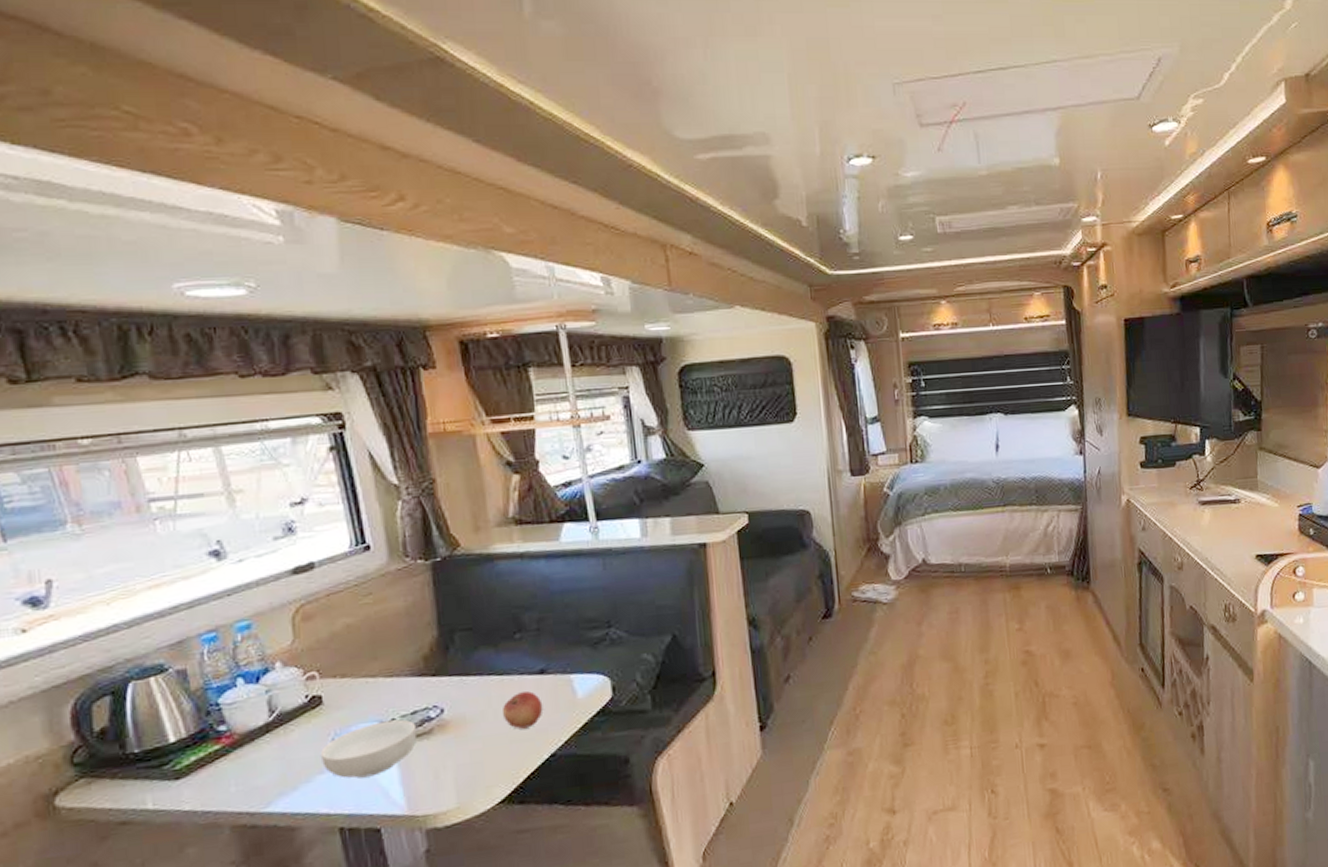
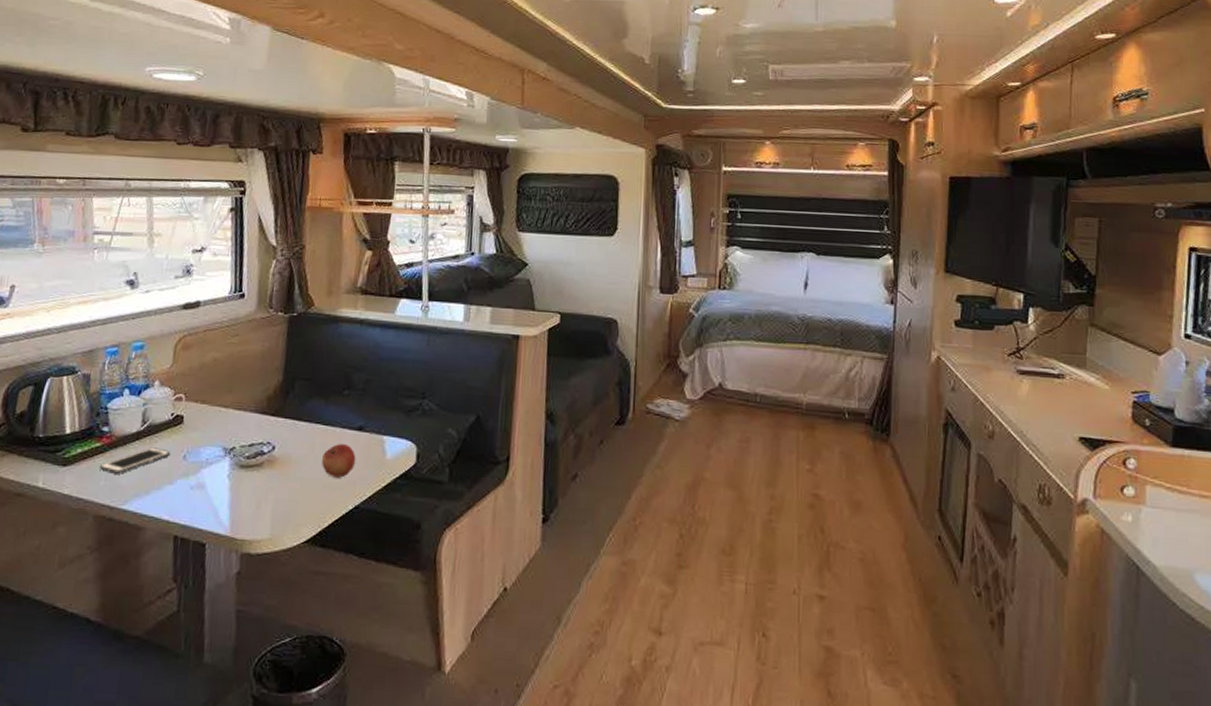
cell phone: none [224,736,315,777] -> present [99,447,171,474]
cereal bowl: present [320,719,418,779] -> none [172,447,251,495]

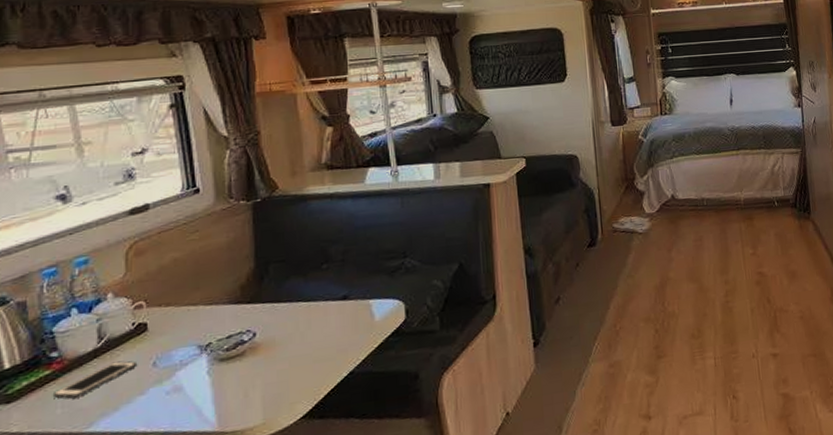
apple: present [321,444,356,478] -> none [307,315,345,350]

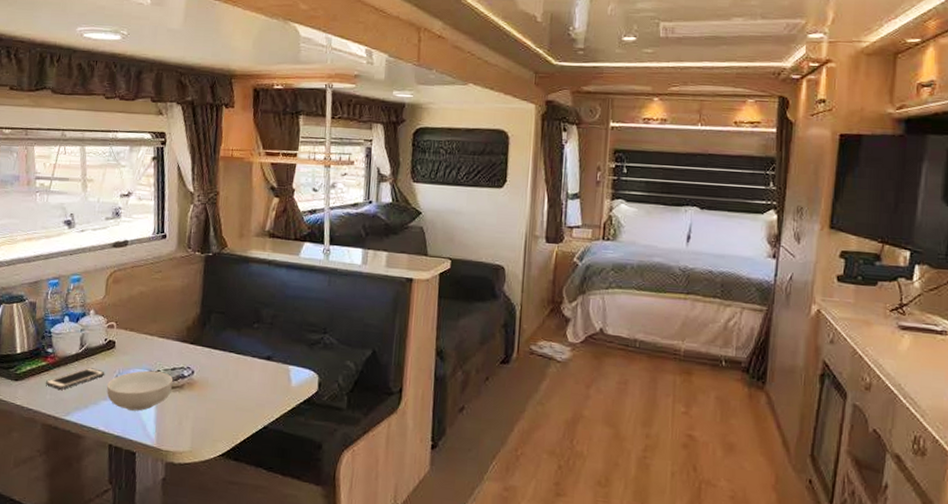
cereal bowl: none [141,343,231,399] -> present [106,370,174,411]

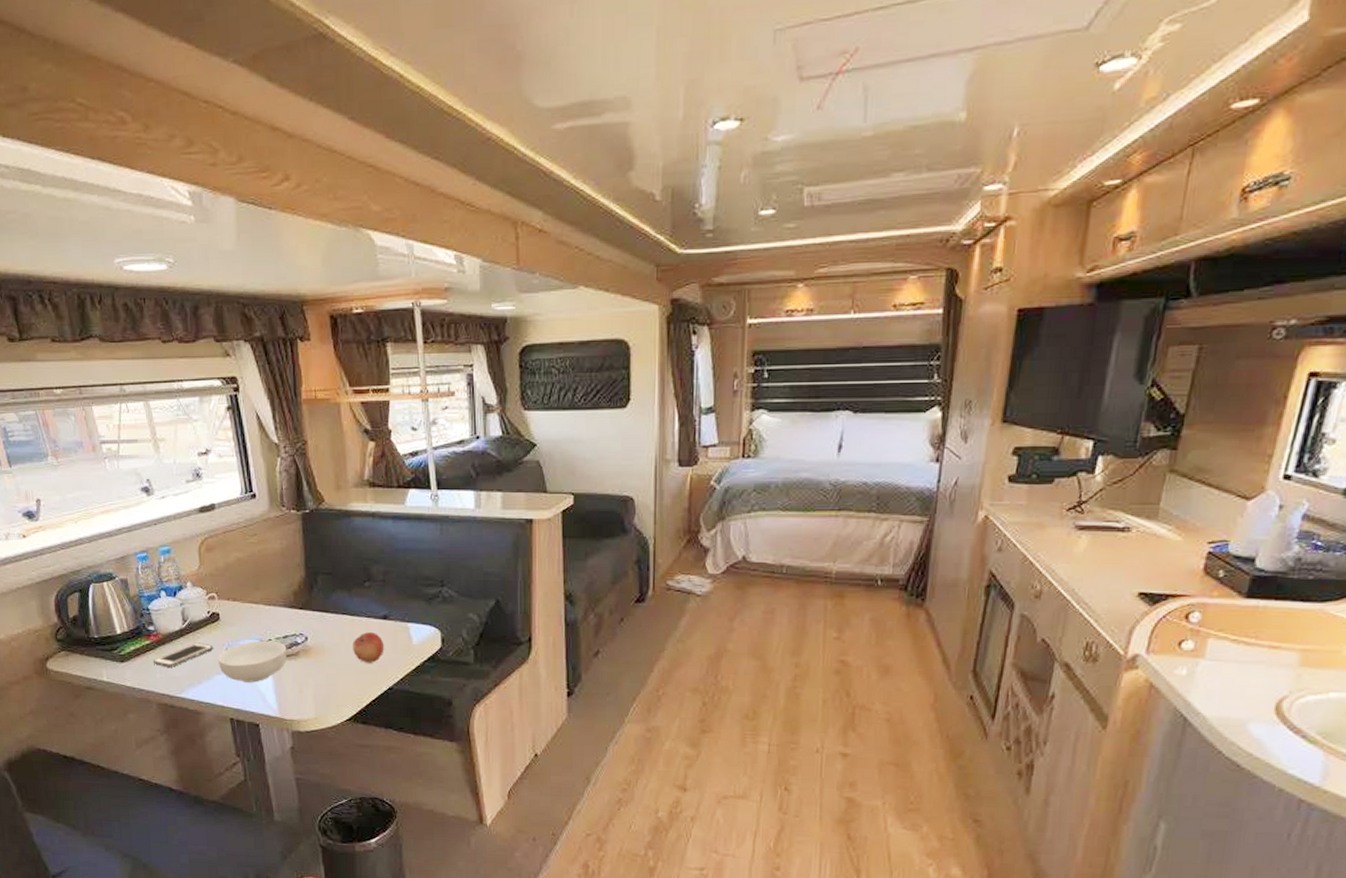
apple: none [234,371,265,401] -> present [352,632,385,663]

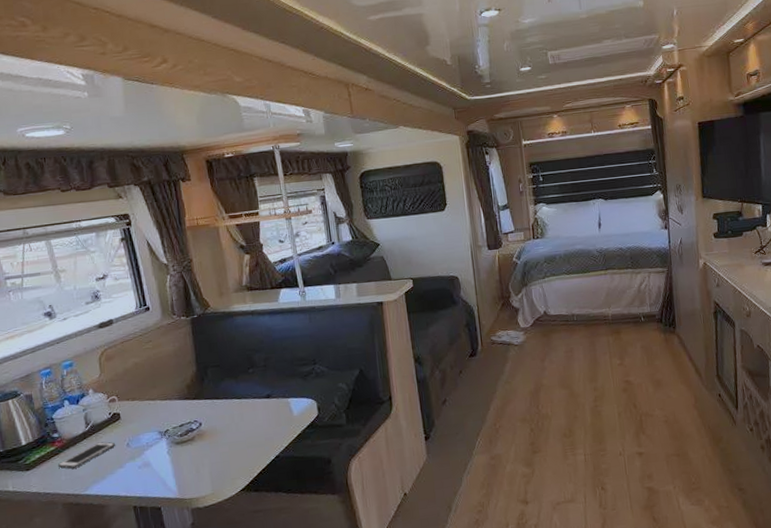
cereal bowl: present [217,640,288,683] -> none [119,430,184,472]
apple: present [352,632,385,663] -> none [241,410,270,438]

